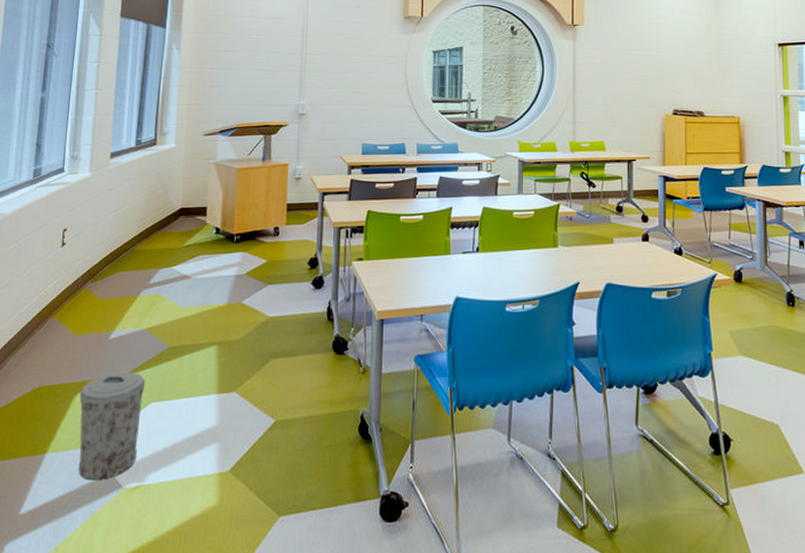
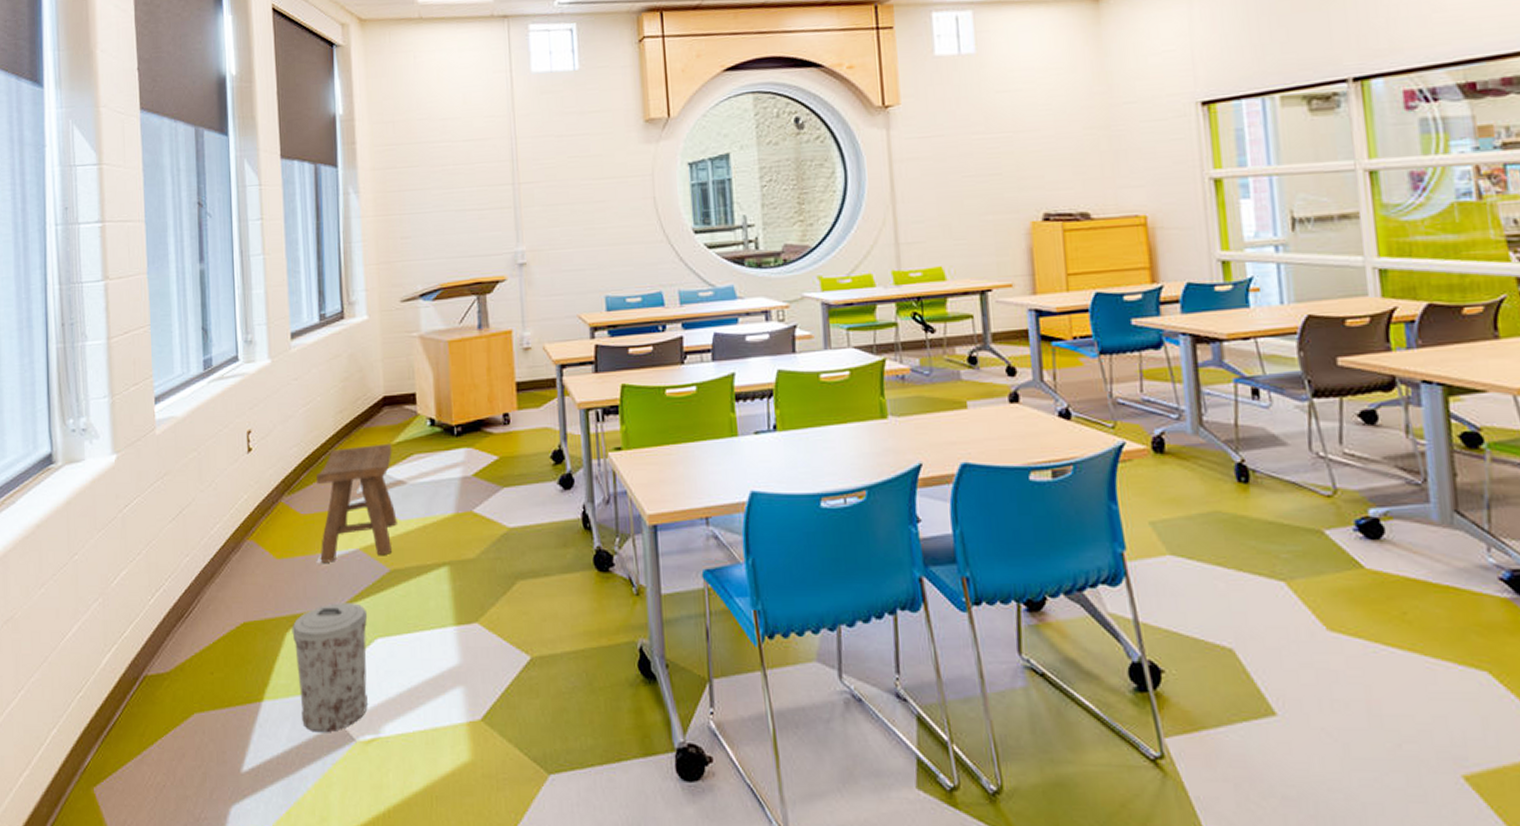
stool: none [111,245,183,339] -> present [316,443,397,562]

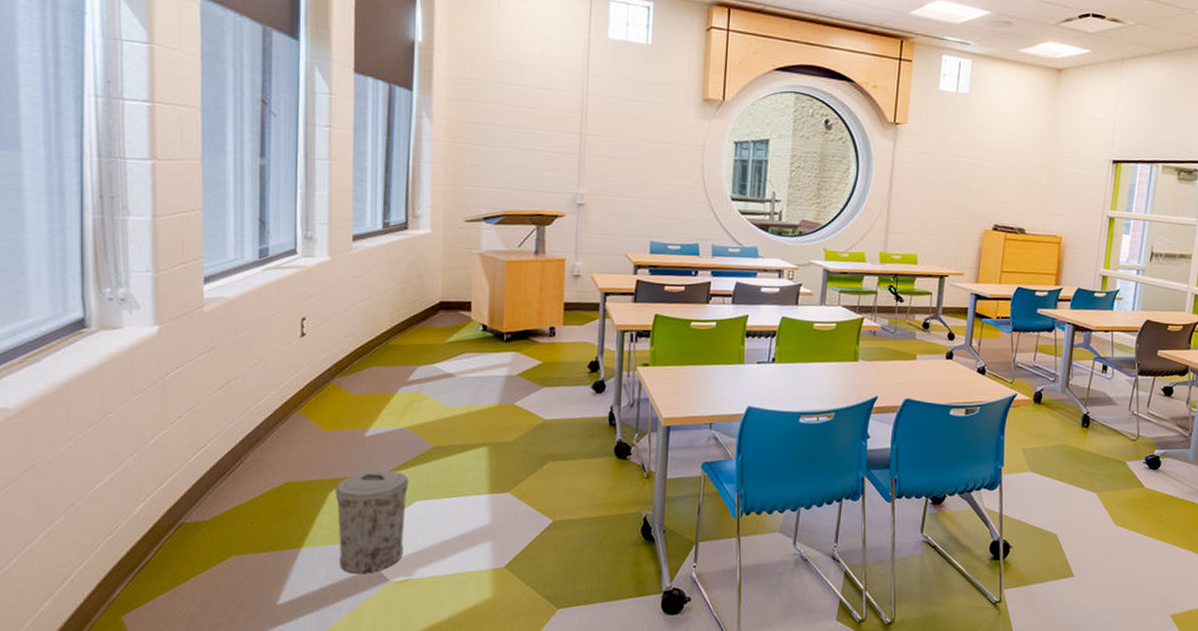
stool: present [316,443,397,562] -> none [367,341,445,437]

